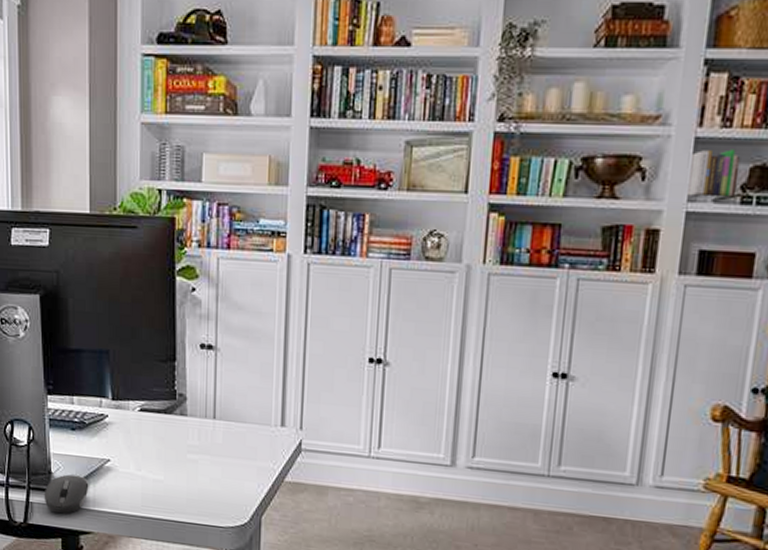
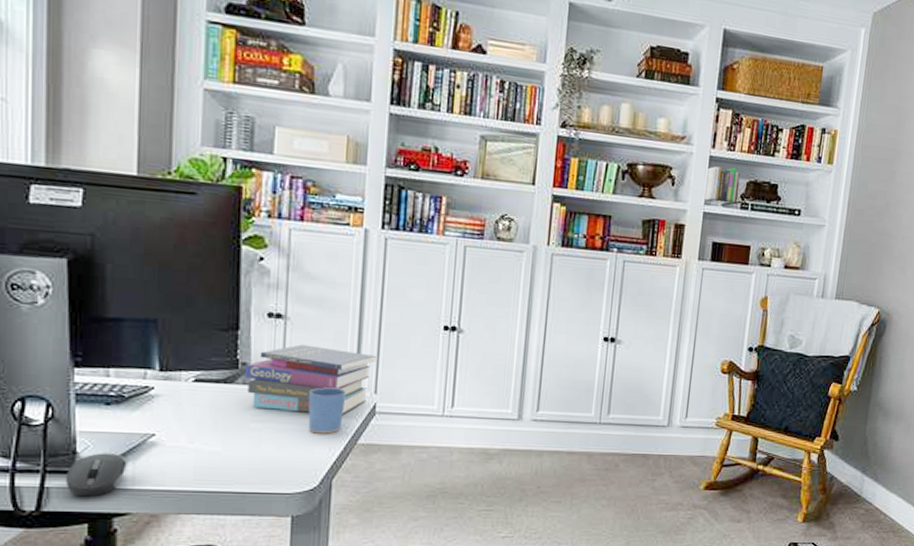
books: none [182,376,302,450] -> present [245,344,378,414]
mug: none [238,420,273,469] -> present [308,387,347,434]

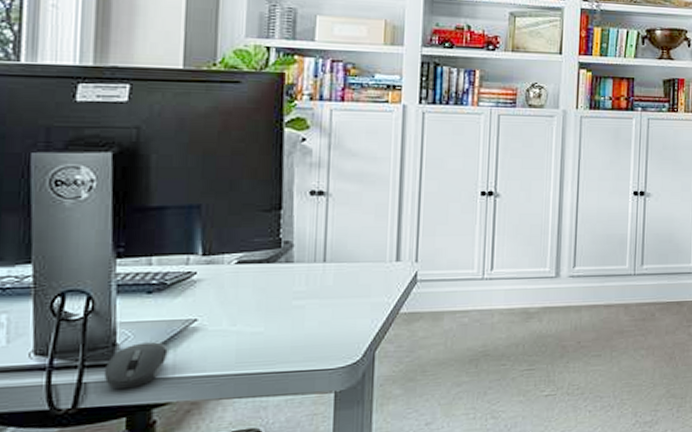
books: present [245,344,378,414] -> none [288,219,418,286]
mug: present [308,387,347,434] -> none [350,259,388,306]

